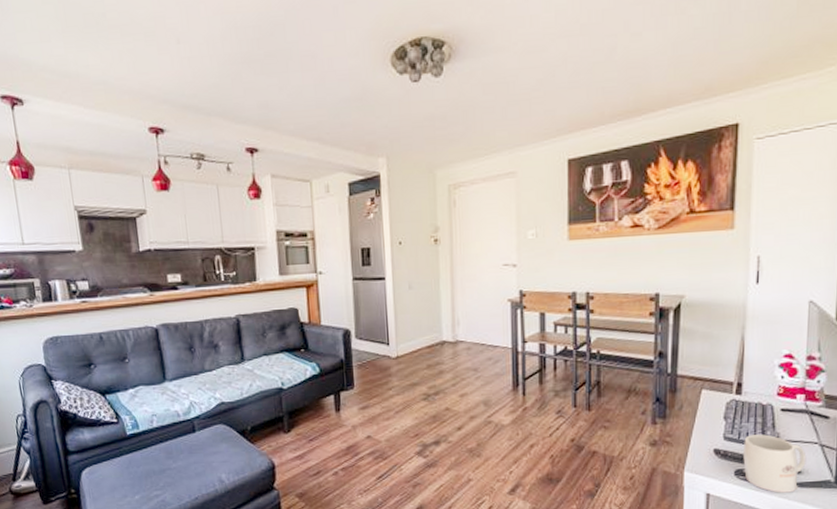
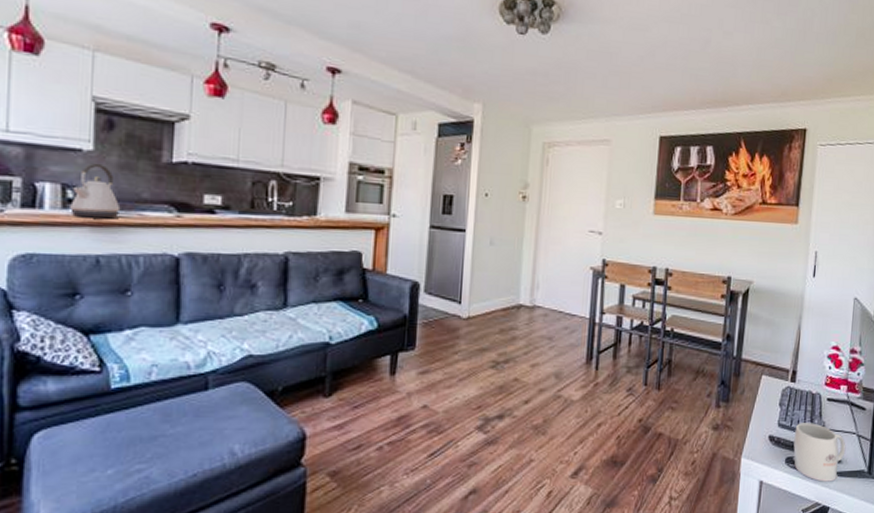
kettle: none [74,259,110,306] -> present [70,162,121,220]

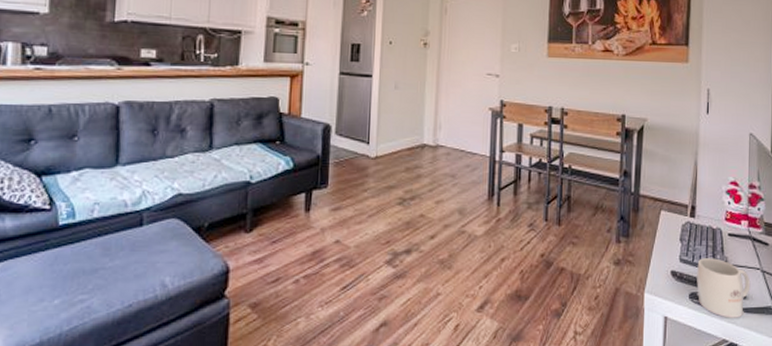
kettle: present [70,162,121,220] -> none [28,24,71,74]

